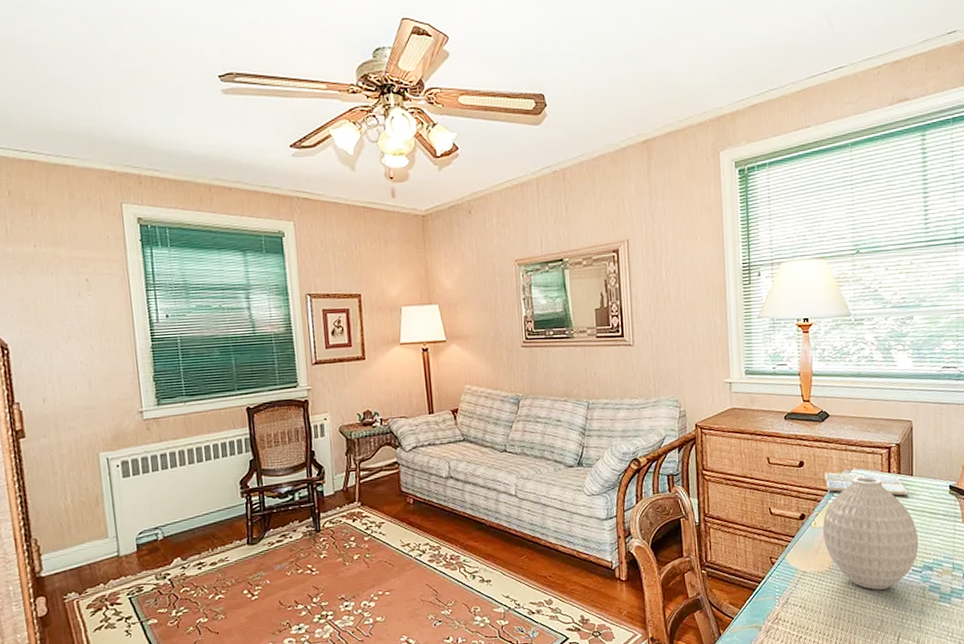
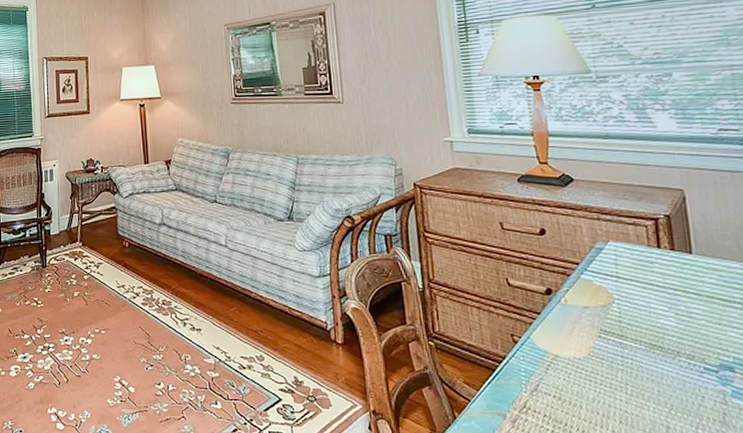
vase: present [822,477,919,590] -> none [575,251,710,388]
drink coaster: present [824,472,908,496] -> none [573,243,688,277]

